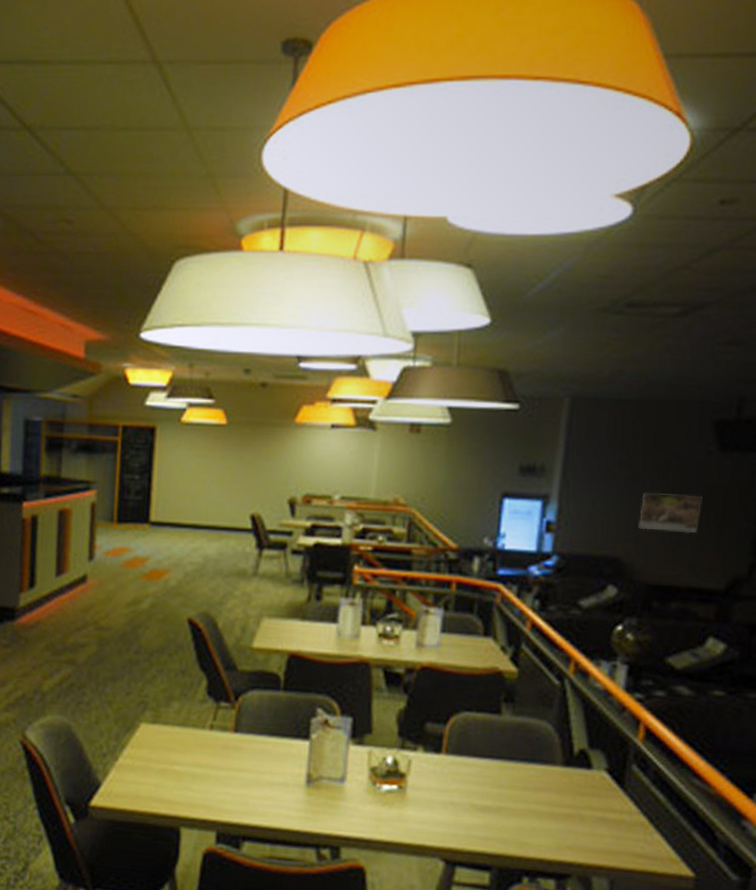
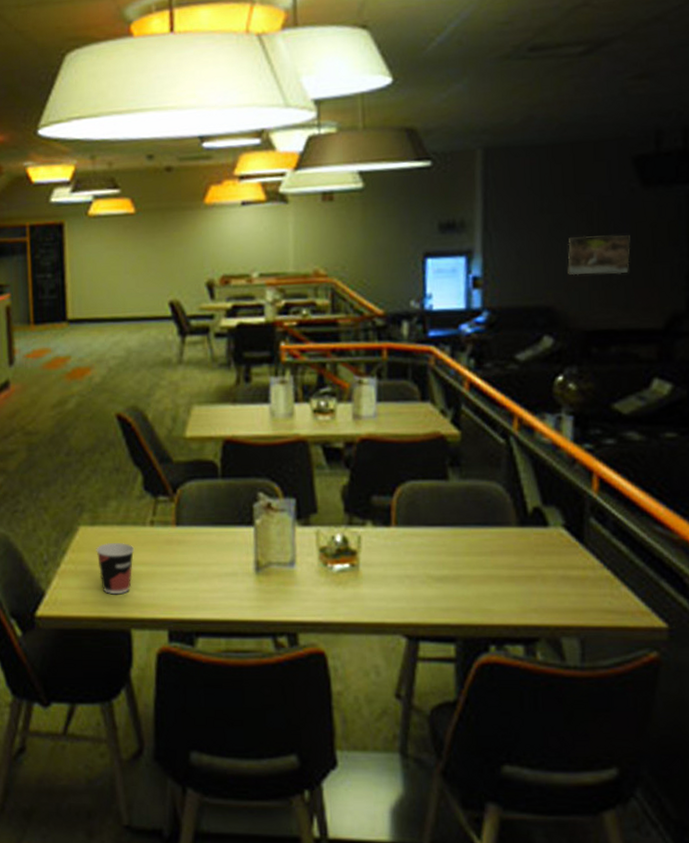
cup: none [154,741,192,793] -> present [96,542,135,595]

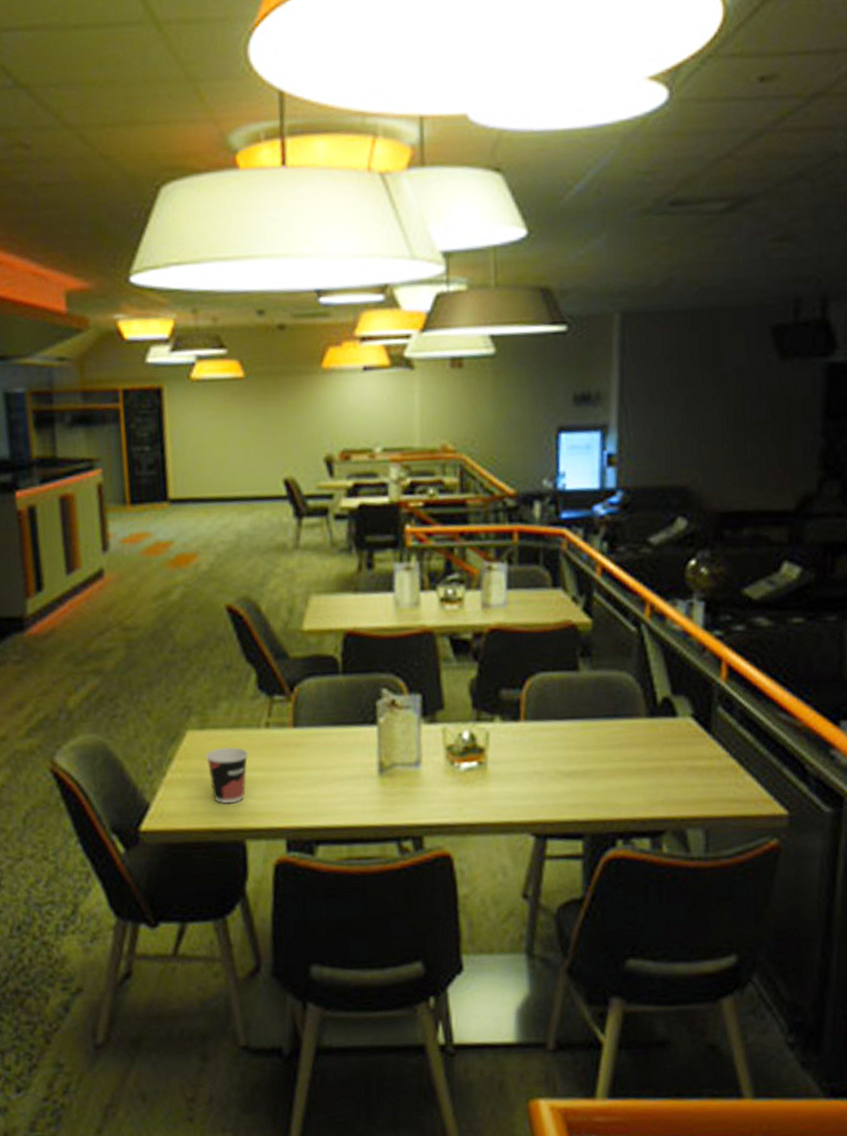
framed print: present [567,235,631,276] -> none [703,410,766,453]

